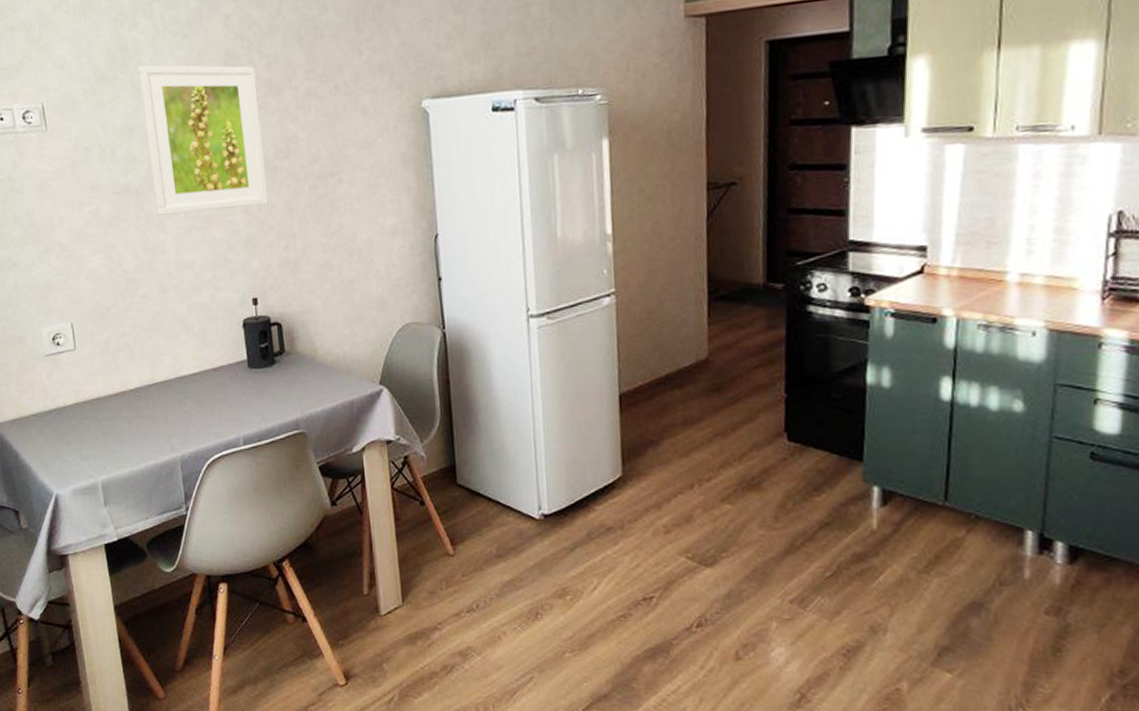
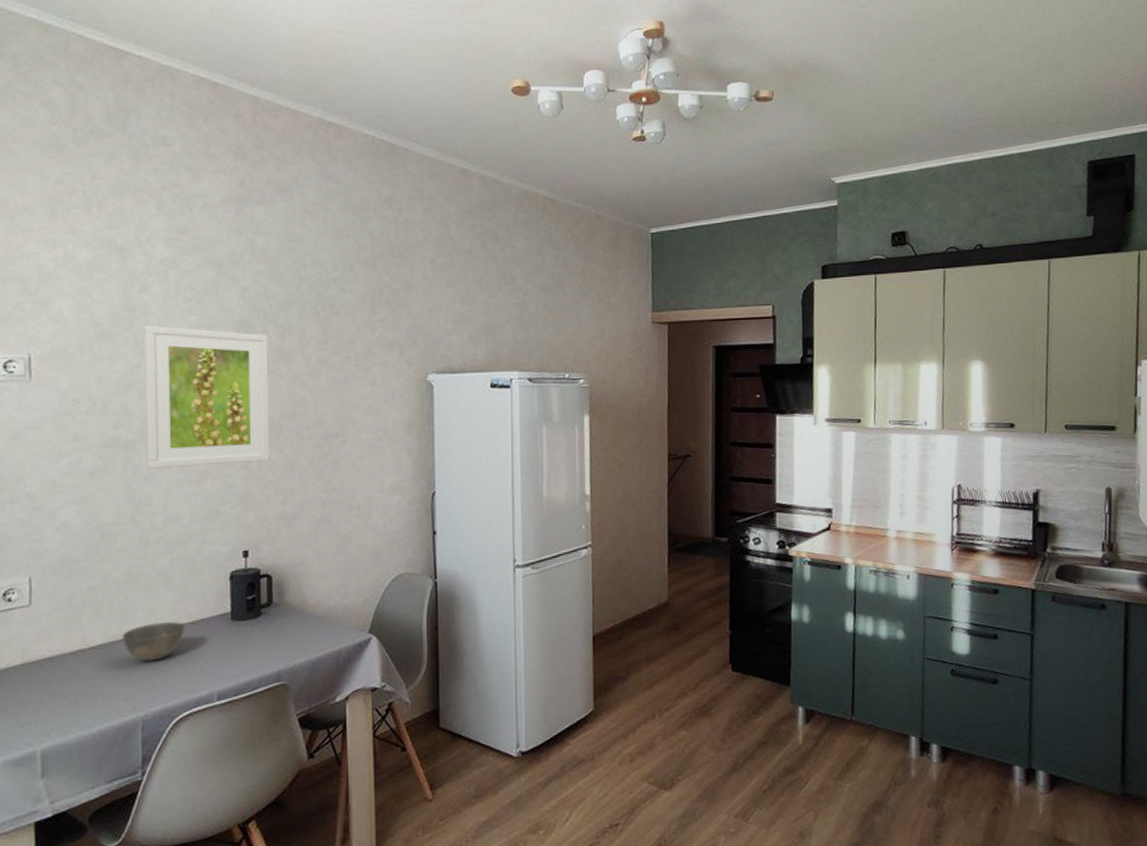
bowl: none [154,368,208,405] -> present [122,622,185,662]

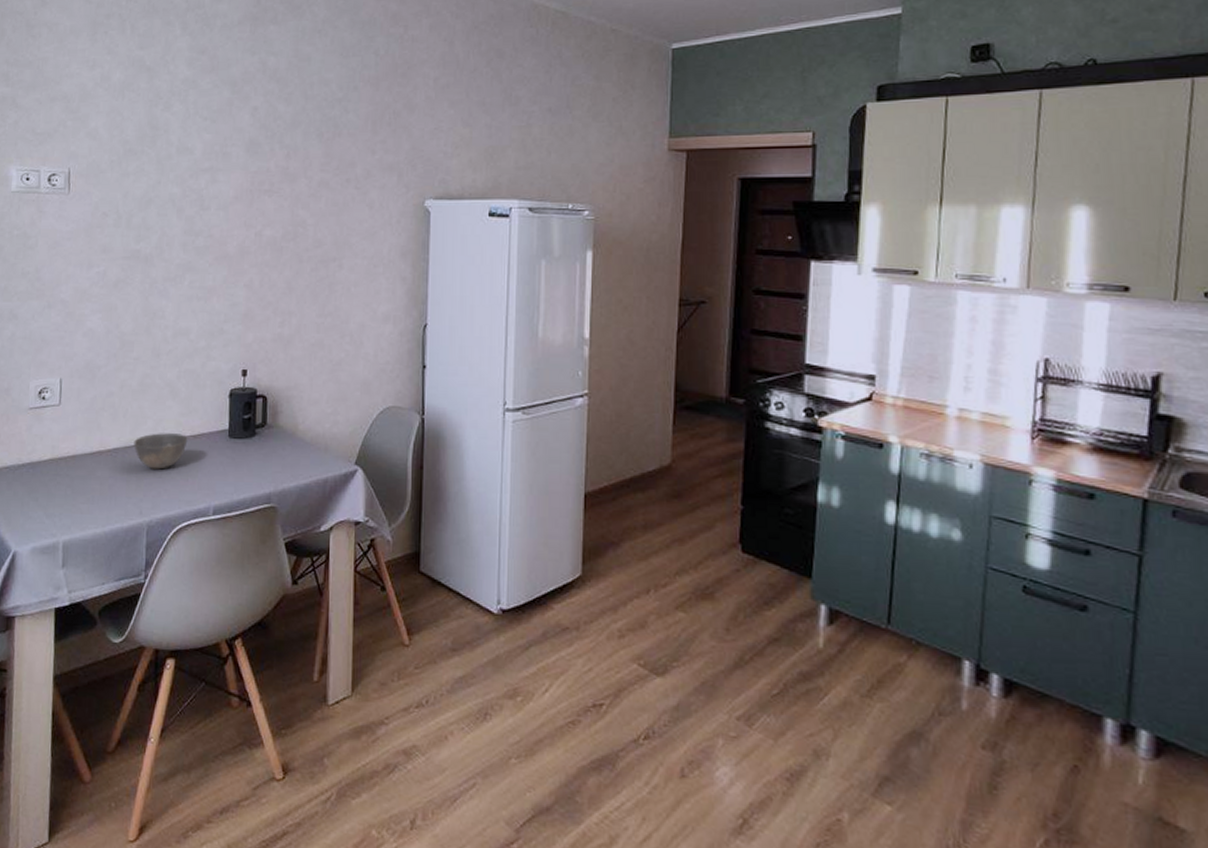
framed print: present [143,325,270,469] -> none [161,143,274,283]

